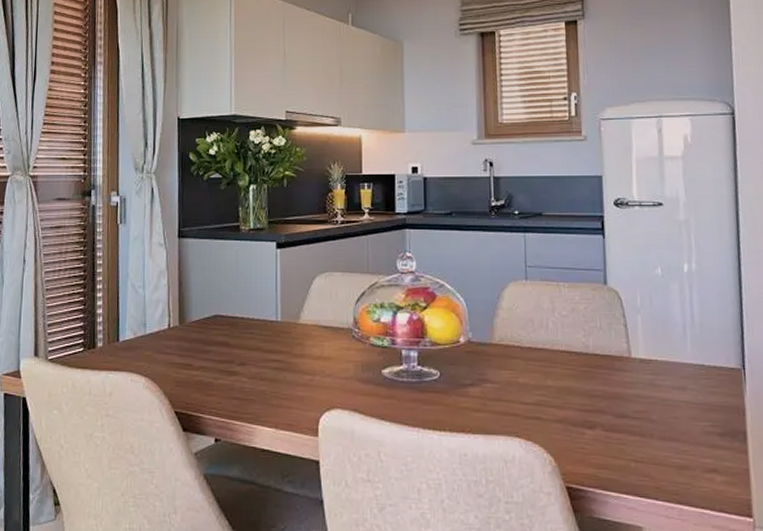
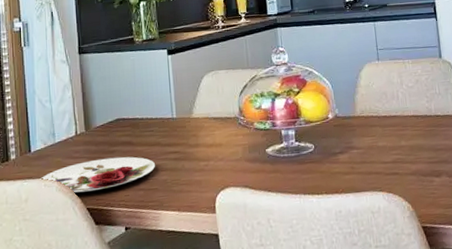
plate: none [126,358,254,393] -> present [40,156,156,194]

